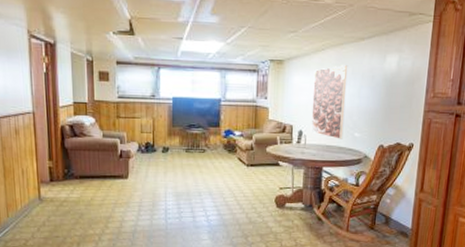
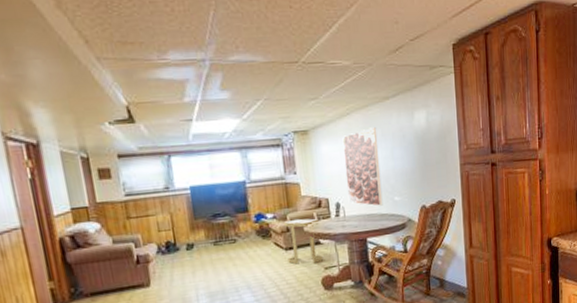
side table: none [248,139,281,182] -> present [283,218,323,265]

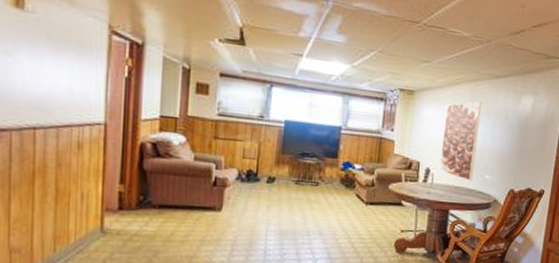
side table: present [283,218,323,265] -> none [366,175,405,224]

